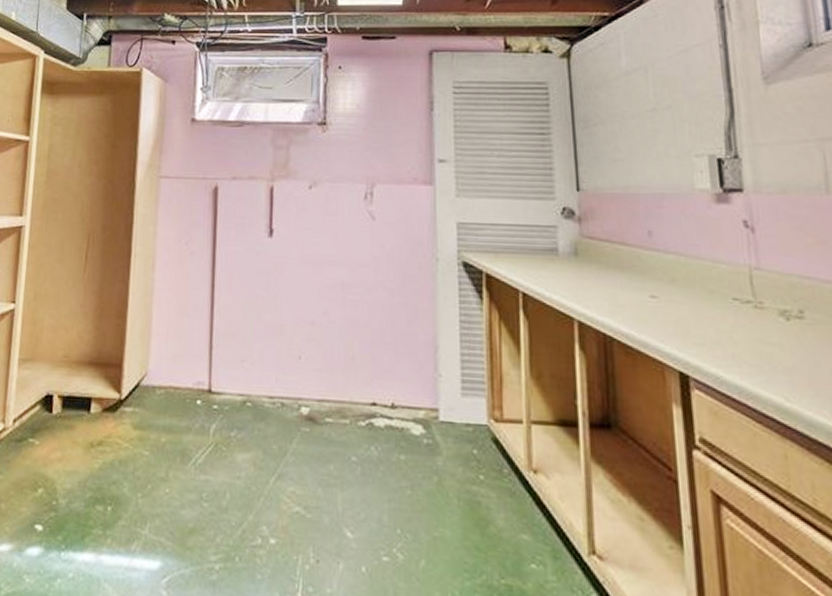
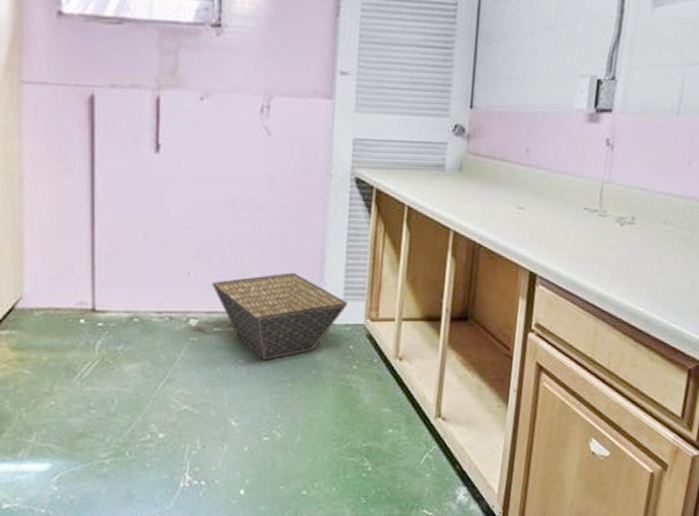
basket: none [322,360,467,461] -> present [212,272,348,361]

